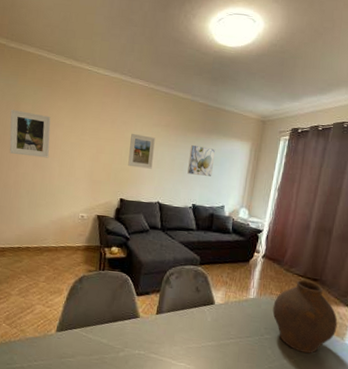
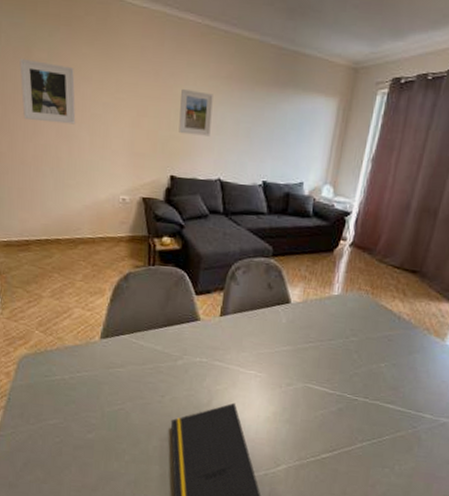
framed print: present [187,144,216,177] -> none [256,102,293,145]
vase: present [272,280,338,353] -> none [360,272,439,357]

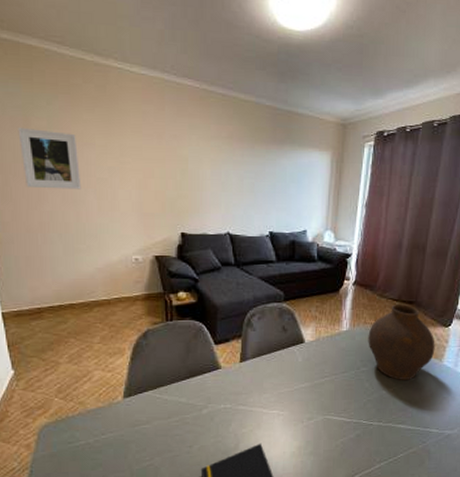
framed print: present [178,88,213,136] -> none [185,149,216,193]
vase: none [360,272,439,357] -> present [368,305,435,380]

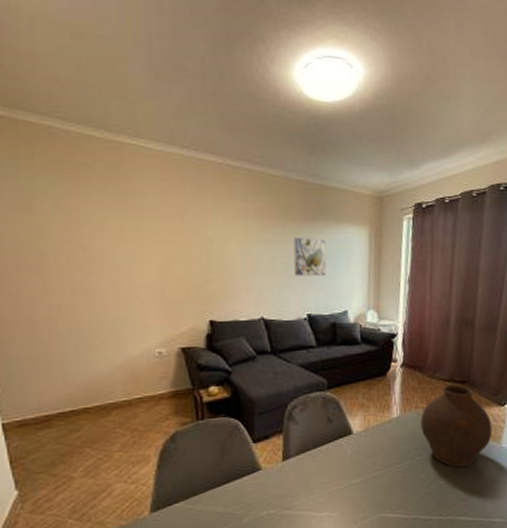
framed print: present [18,128,82,190] -> none [17,213,94,279]
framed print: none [260,159,291,197] -> present [293,237,327,276]

